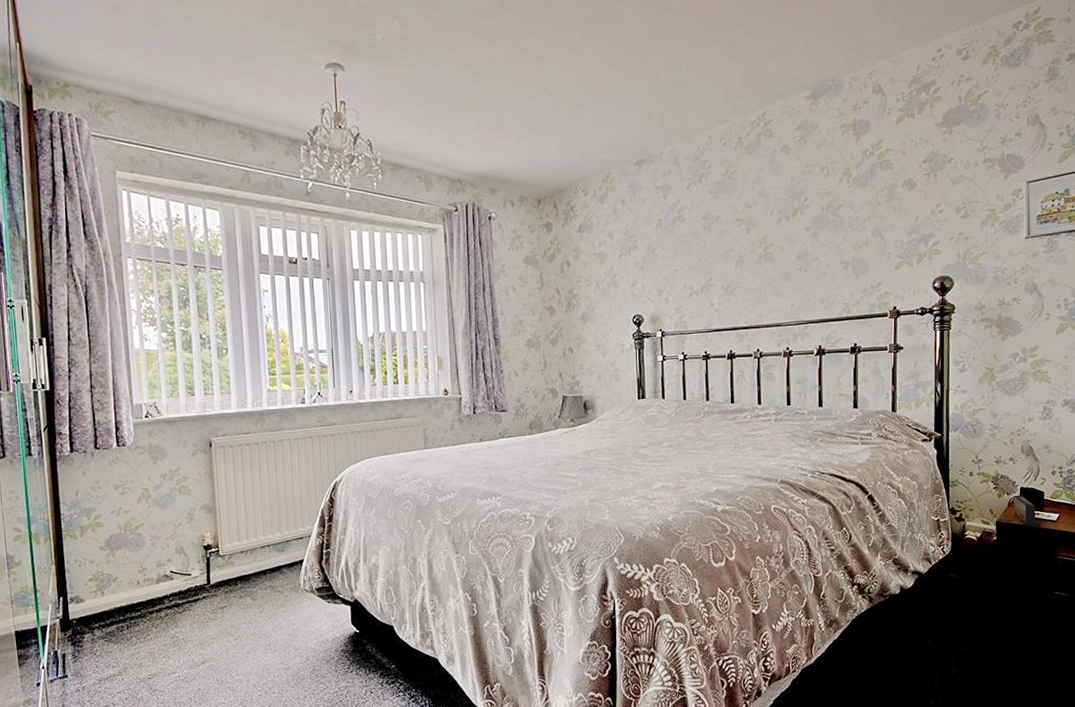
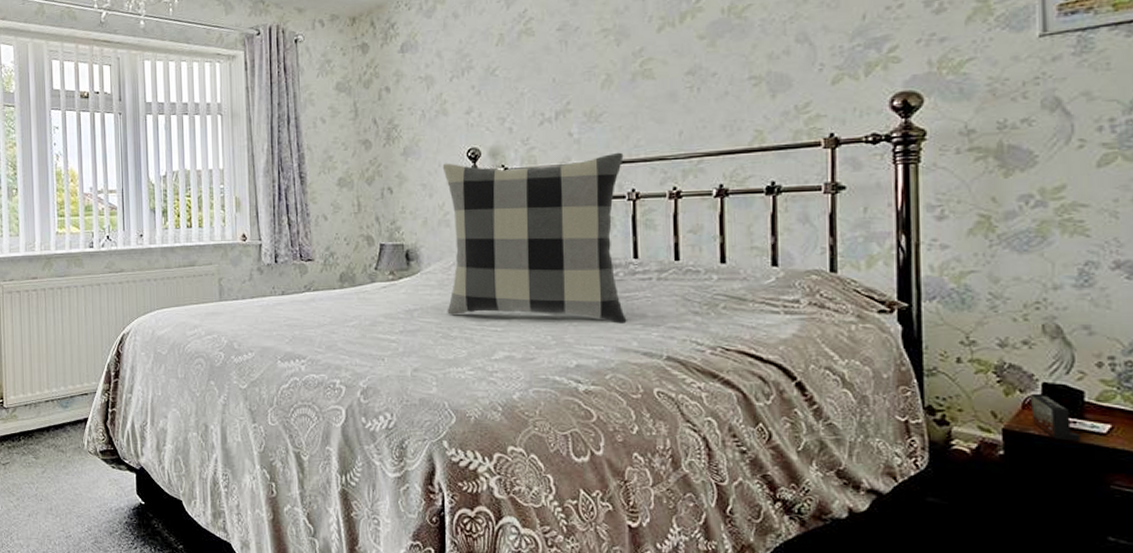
pillow: none [613,319,753,456] -> present [442,152,627,324]

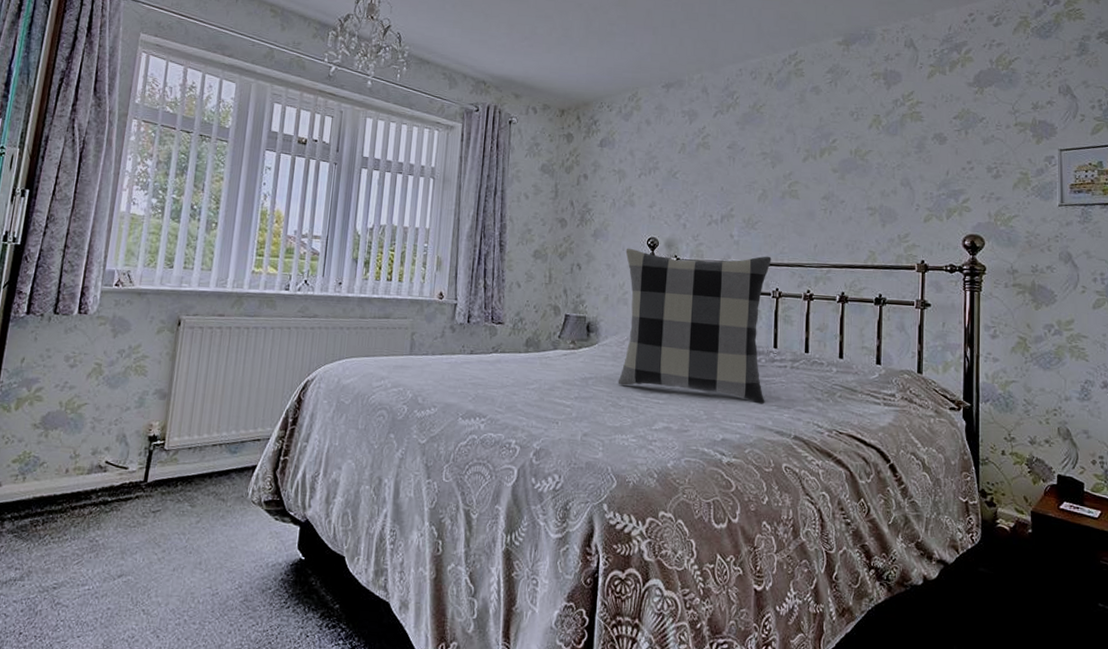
alarm clock: present [1031,395,1081,442] -> none [1050,484,1082,524]

